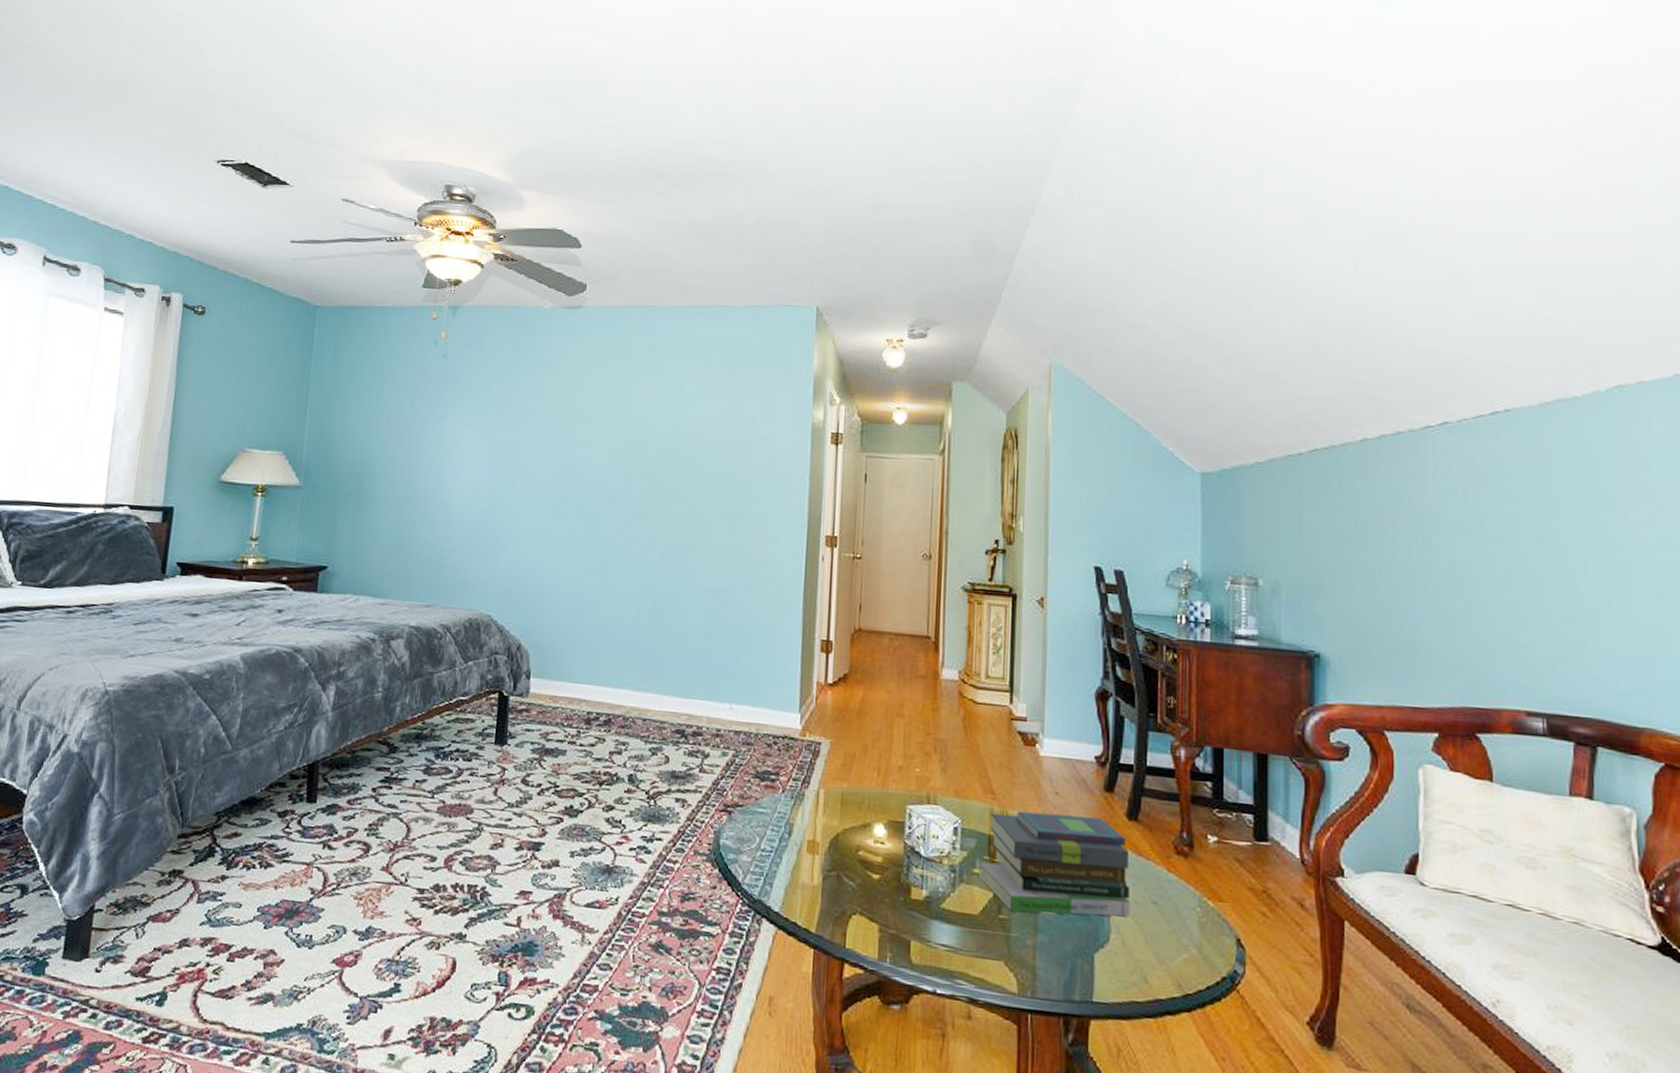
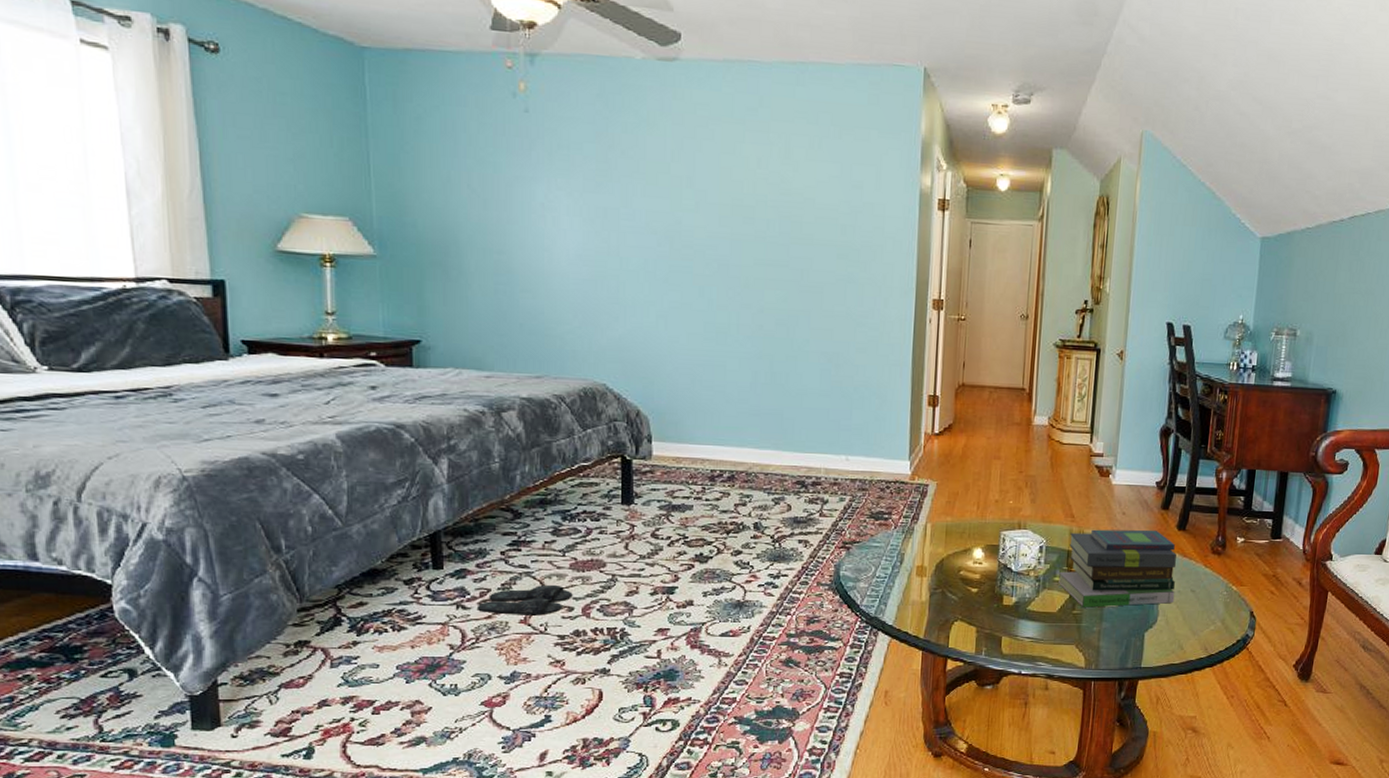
slippers: none [342,828,437,864] -> present [476,584,573,616]

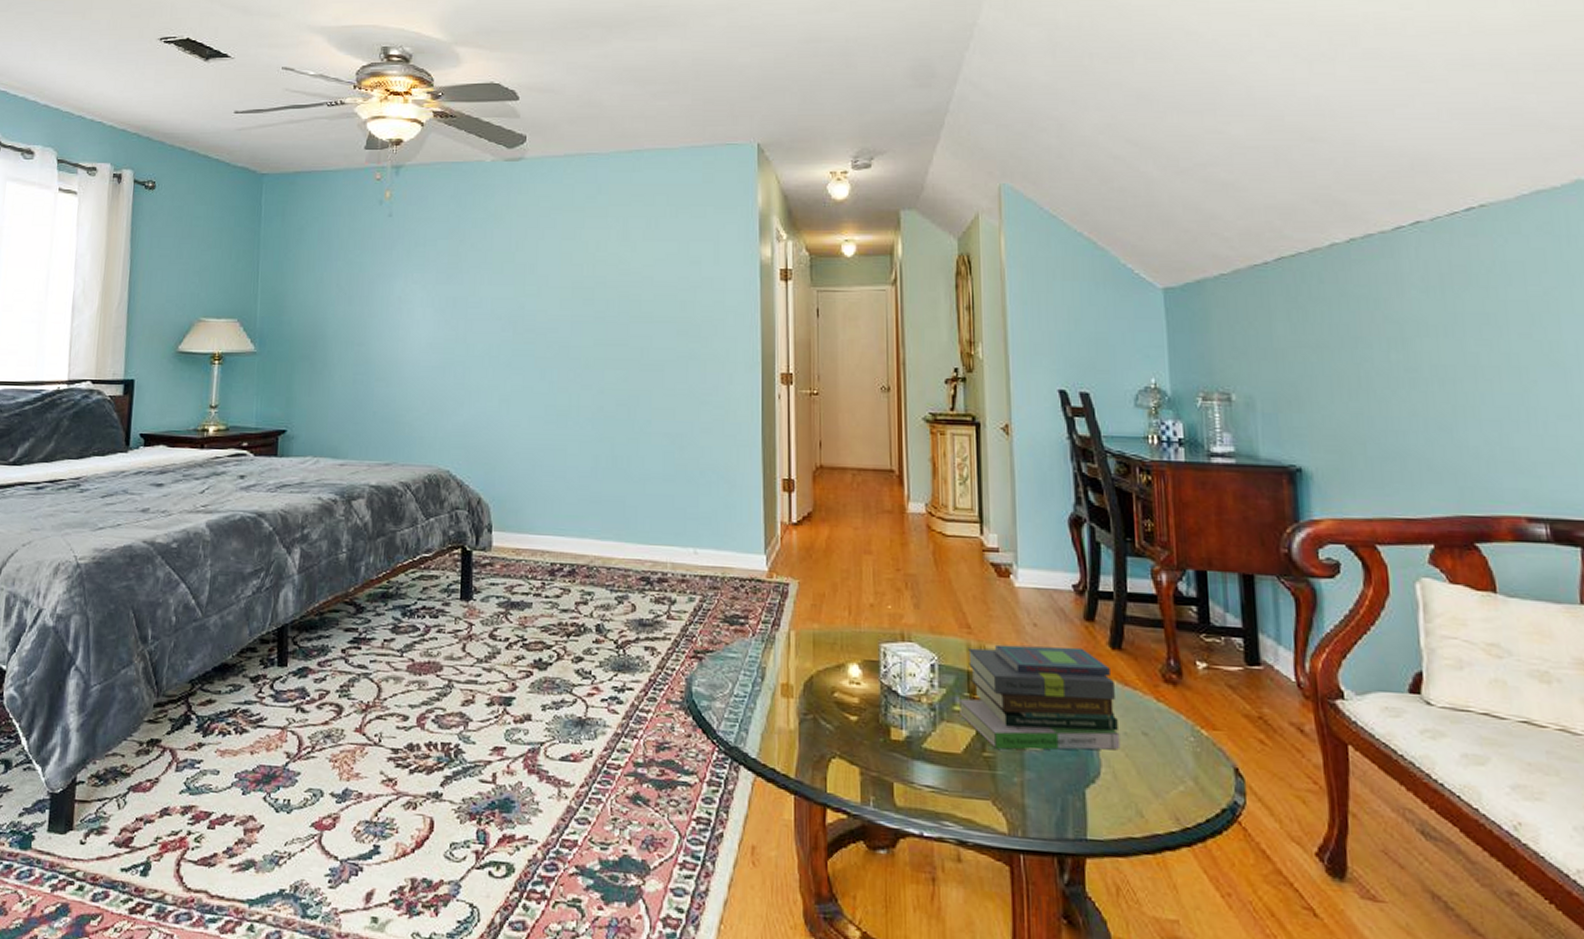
slippers: present [476,584,573,616] -> none [315,688,408,724]

